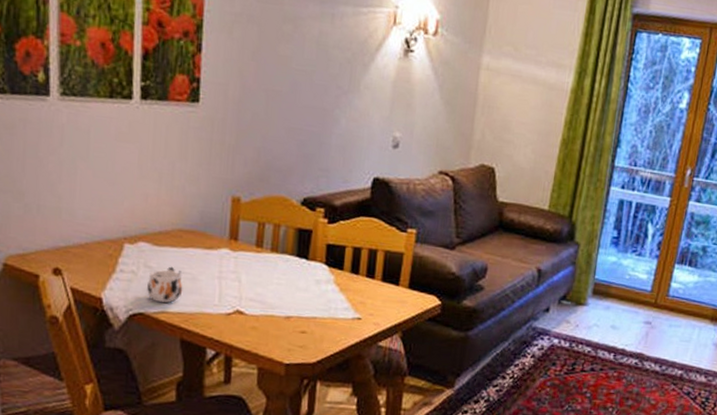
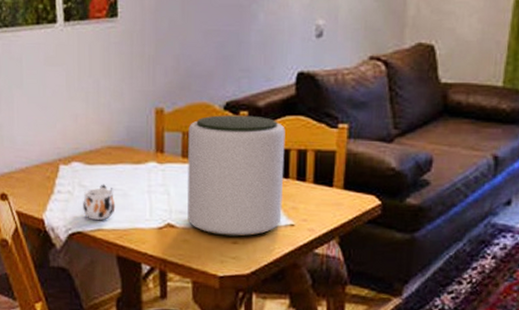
plant pot: none [257,209,359,327] -> present [188,115,285,237]

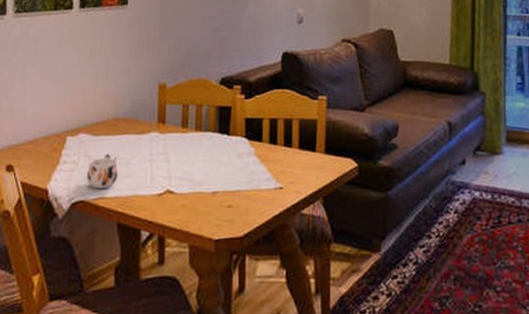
plant pot: present [188,115,285,237] -> none [186,89,273,200]

